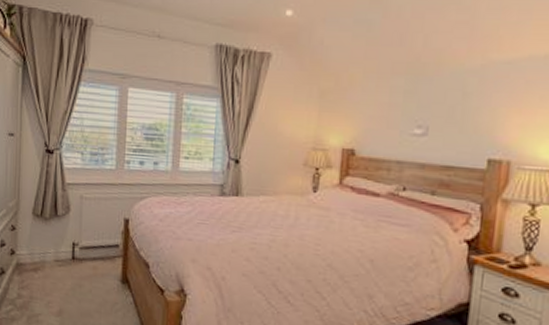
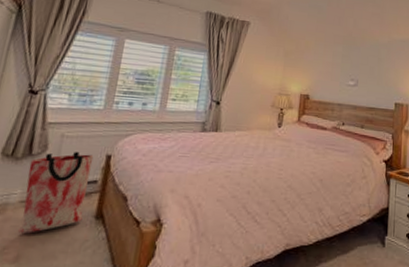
bag: none [57,214,113,292] -> present [18,152,94,234]

